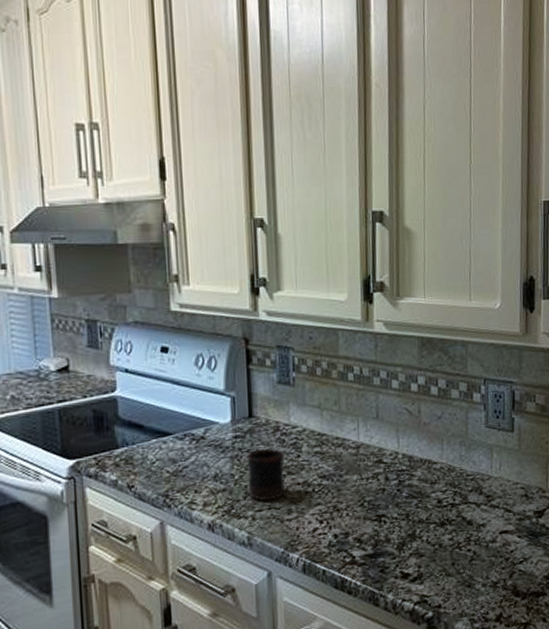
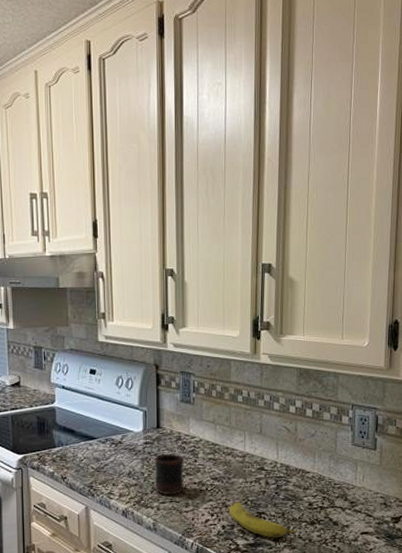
fruit: none [341,504,425,546] -> present [229,502,297,538]

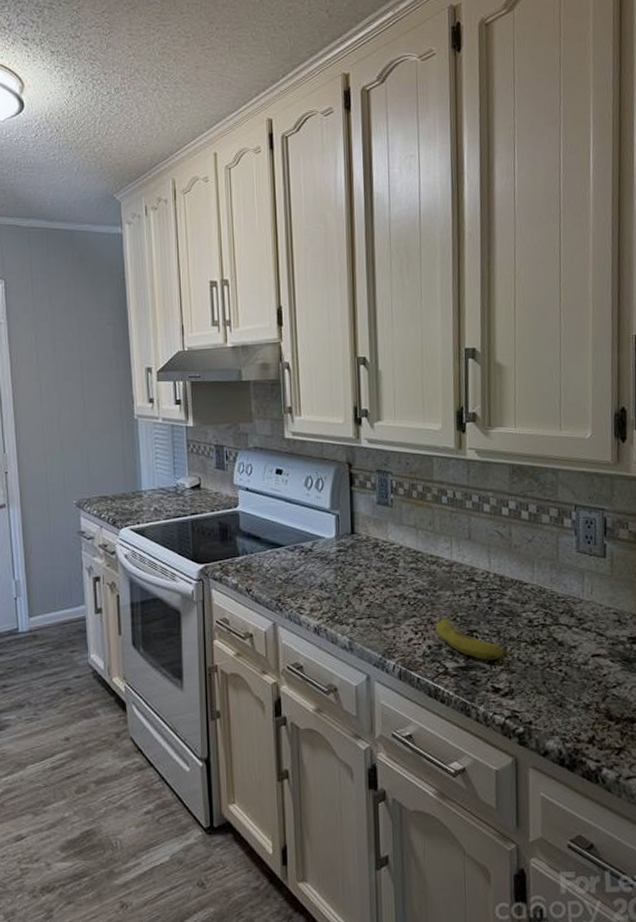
mug: present [154,454,185,496] -> none [349,563,384,610]

